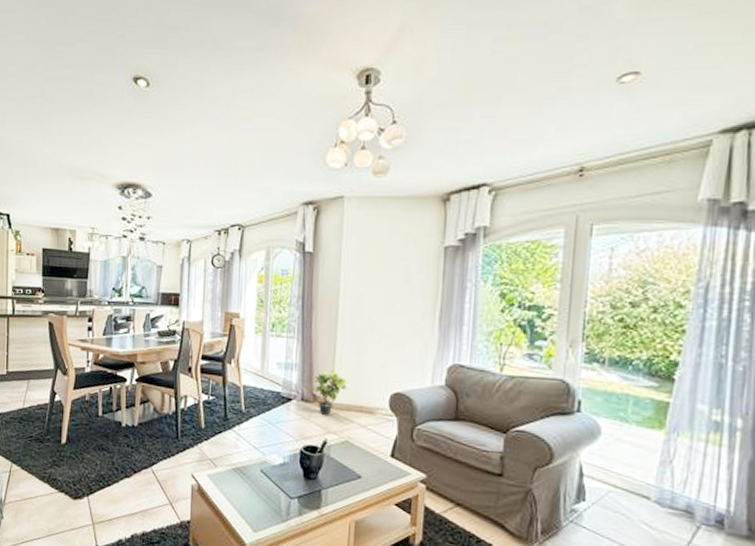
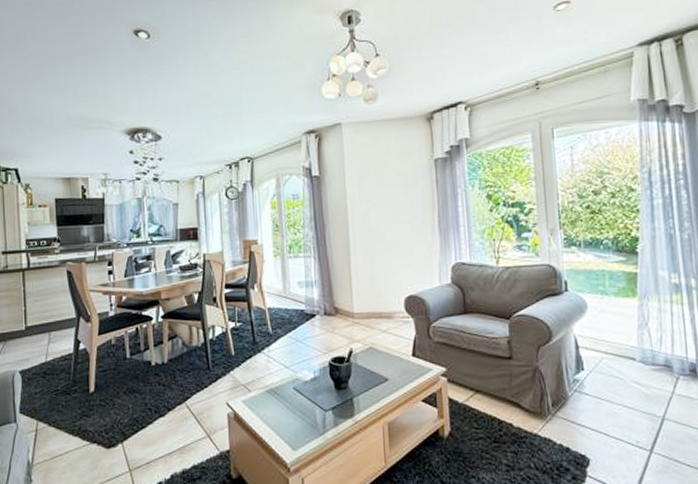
potted plant: present [313,370,347,415] -> none [333,283,365,325]

